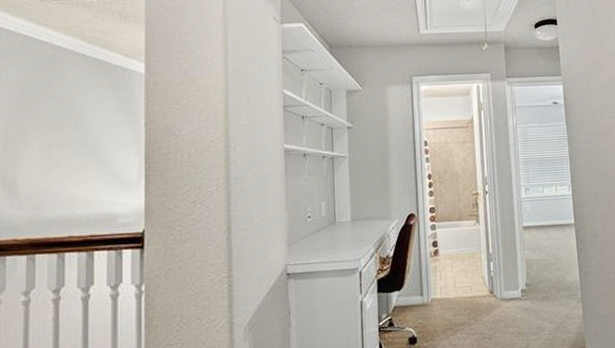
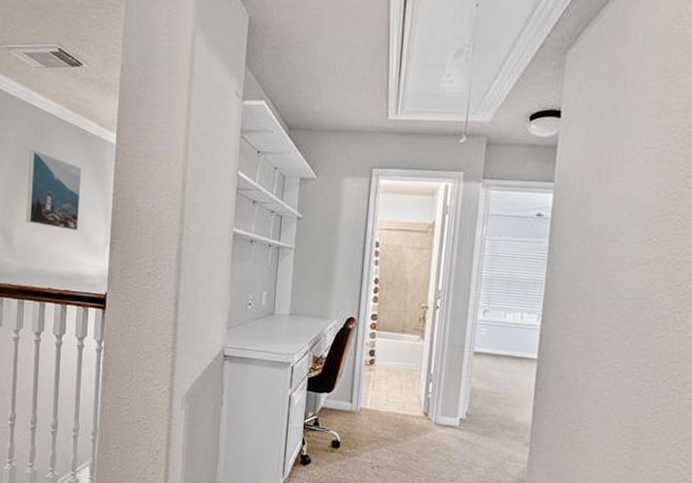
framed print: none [35,86,105,168] -> present [26,150,82,230]

